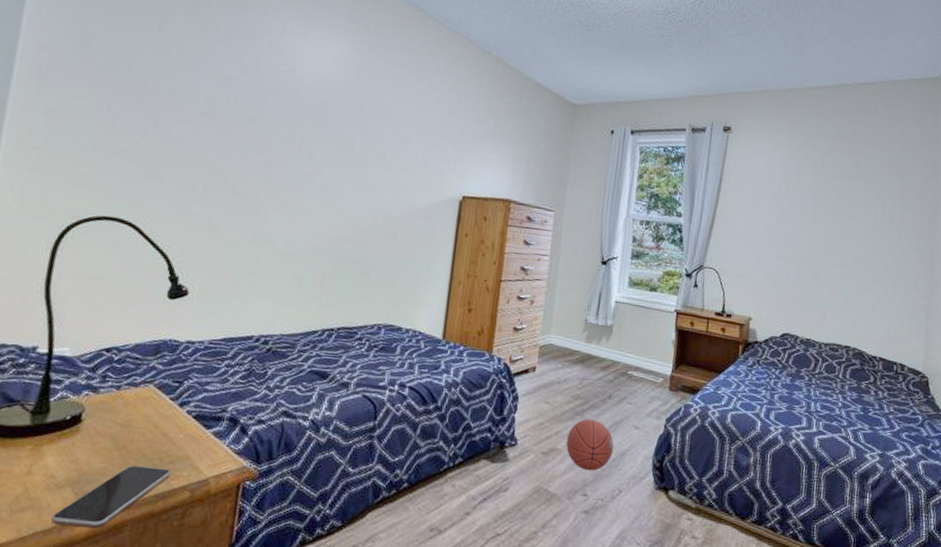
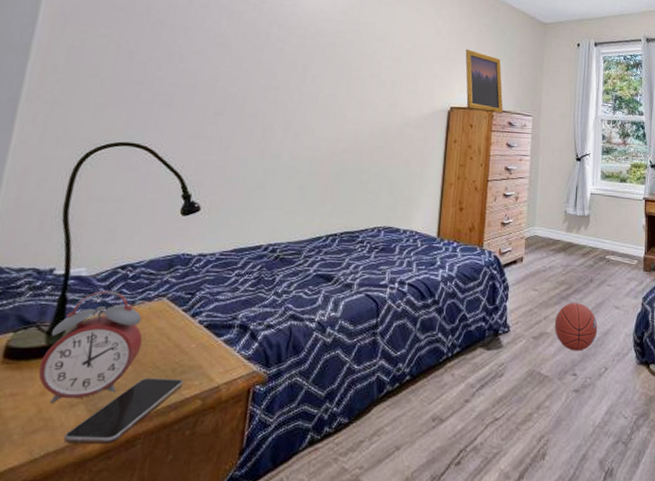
alarm clock: none [24,372,129,484] -> present [38,290,143,403]
picture frame: none [481,130,523,207] -> present [465,49,503,114]

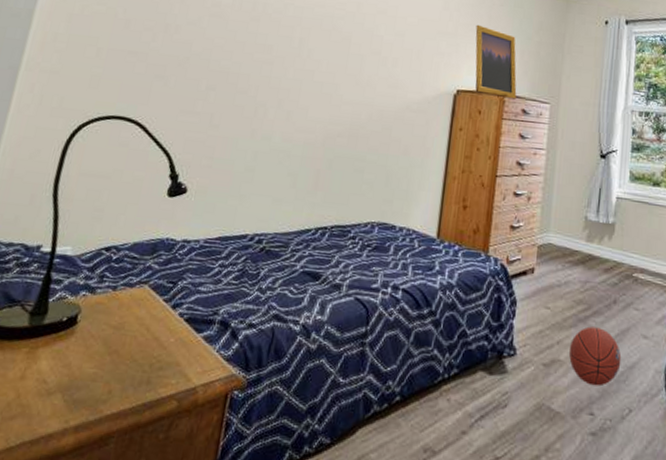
alarm clock: present [38,290,143,403] -> none [19,272,123,389]
mobile phone: present [63,378,184,444] -> none [38,371,161,439]

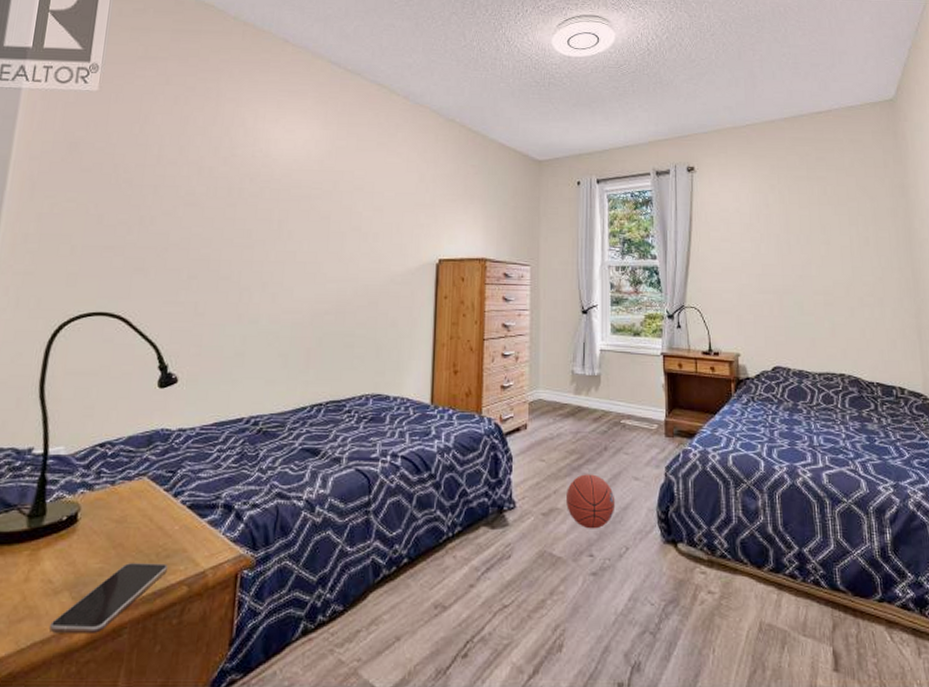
mobile phone: none [38,371,161,439] -> present [48,563,169,633]
picture frame: present [475,24,517,99] -> none [452,194,497,264]

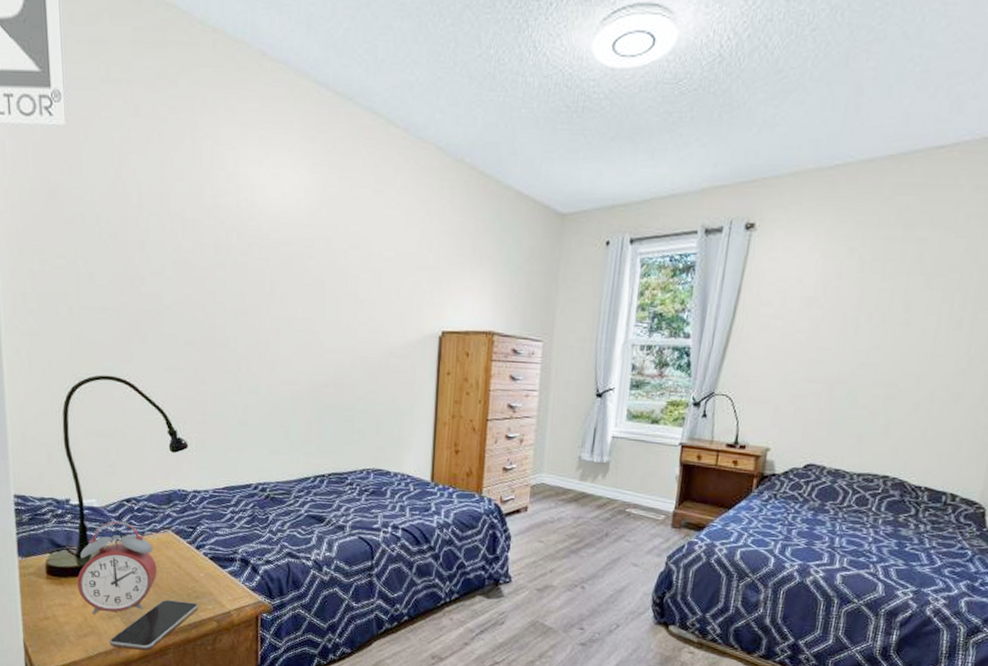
alarm clock: none [21,470,125,590] -> present [77,521,157,614]
basketball: present [566,474,616,529] -> none [561,557,612,607]

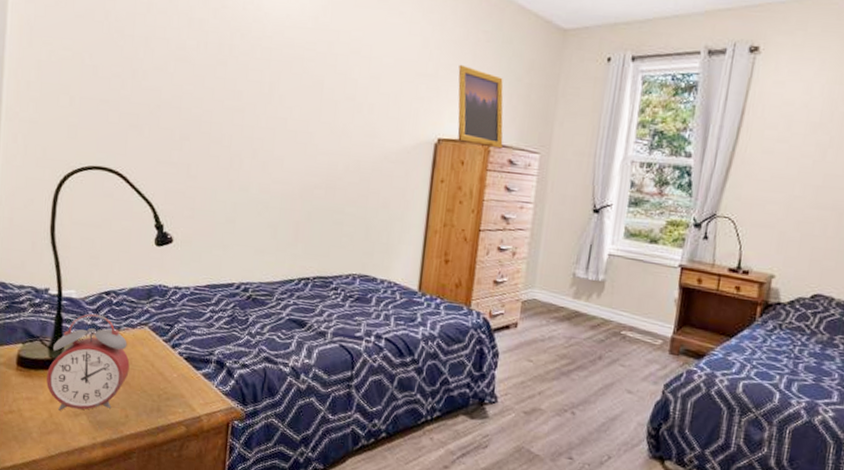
mobile phone: present [109,600,199,651] -> none [72,400,169,453]
picture frame: none [458,255,506,339] -> present [457,64,504,149]

